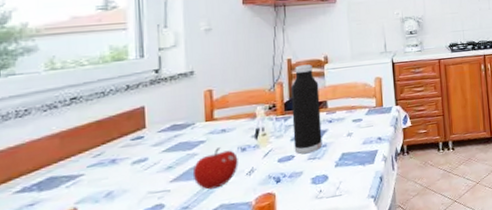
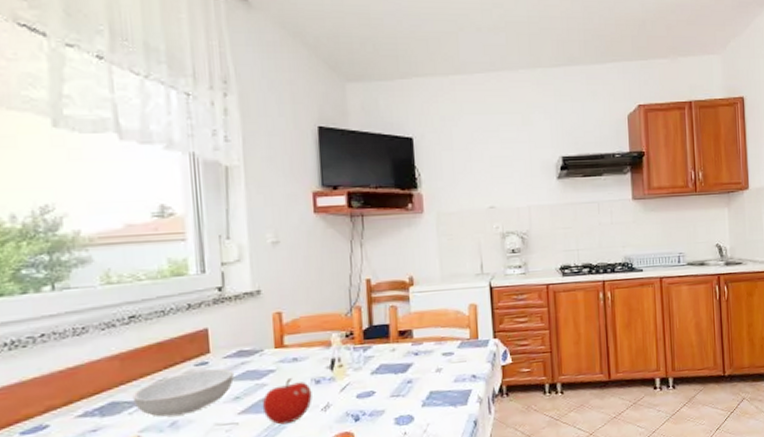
serving bowl: none [70,141,167,189] -> present [132,368,234,417]
water bottle: present [290,64,323,154] -> none [370,286,407,391]

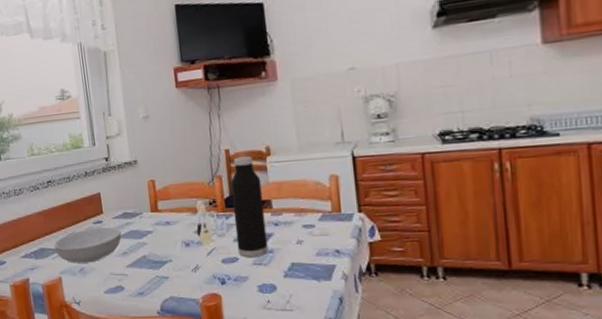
fruit: present [262,378,312,425] -> none [144,240,184,280]
water bottle: none [370,286,407,391] -> present [230,156,269,258]

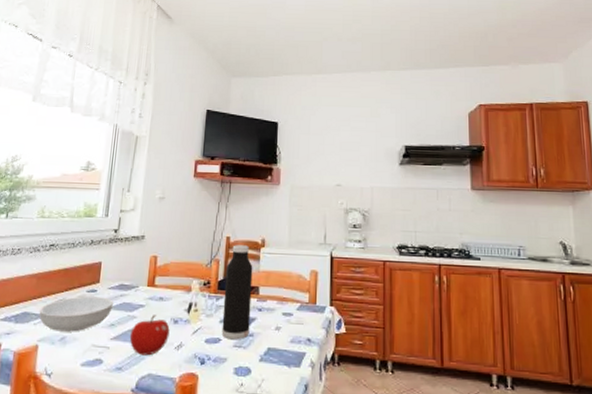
fruit: none [144,240,184,280] -> present [129,315,170,356]

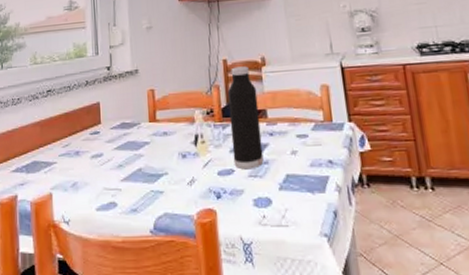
serving bowl: present [39,296,113,332] -> none [47,138,118,178]
fruit: present [129,315,170,356] -> none [139,151,180,195]

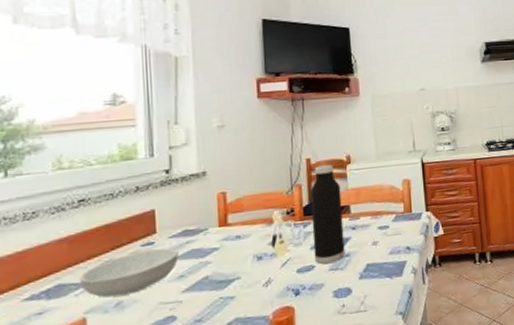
serving bowl: none [47,138,118,178] -> present [79,247,179,298]

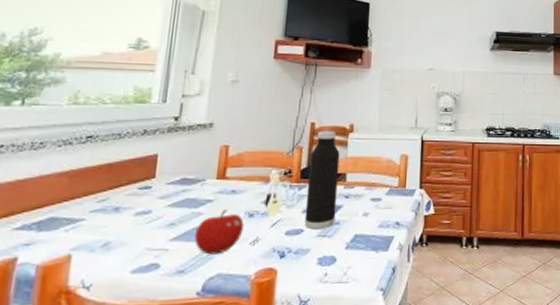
serving bowl: present [79,247,179,298] -> none [72,194,173,237]
fruit: none [205,255,254,302] -> present [194,210,244,255]

